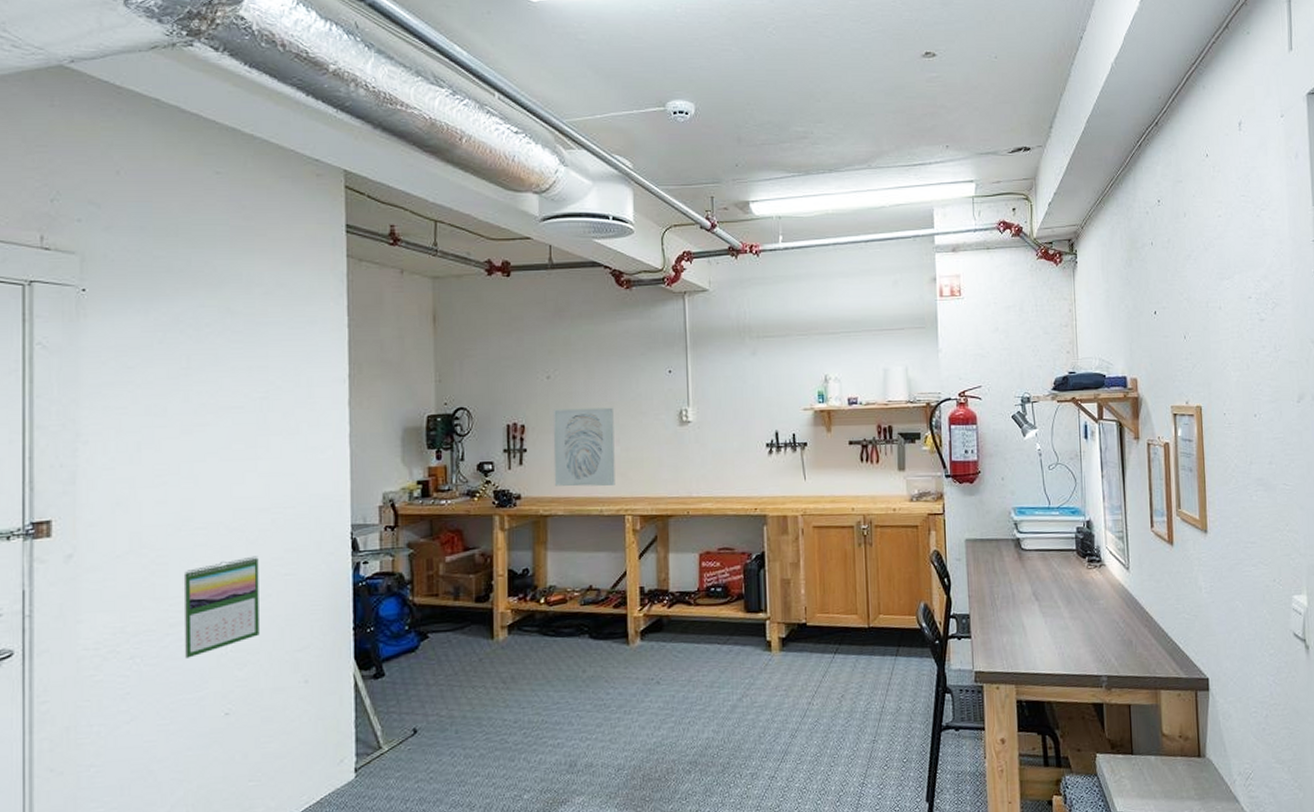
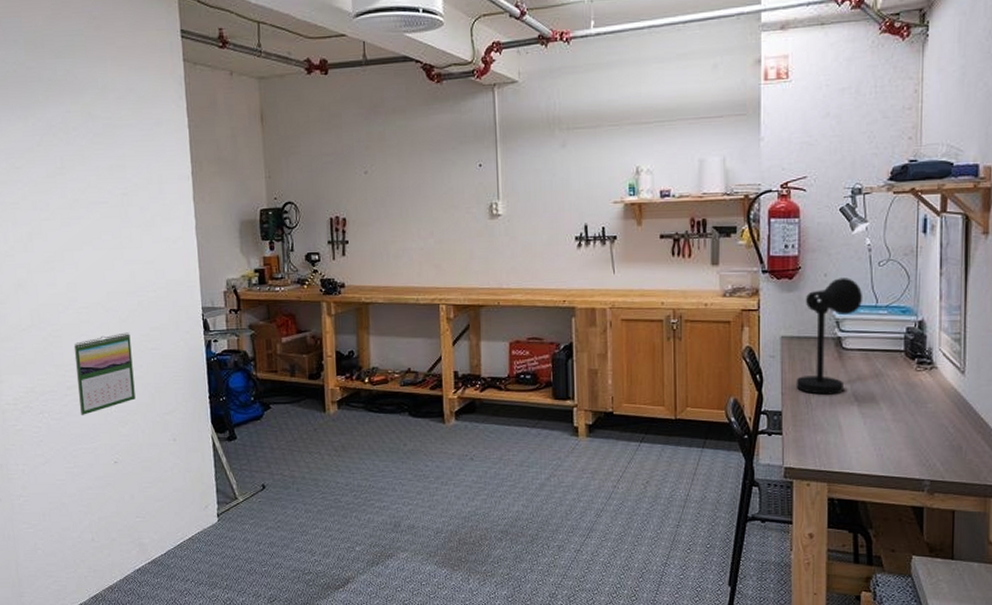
wall art: present [552,407,615,487] -> none [370,201,430,277]
desk lamp: none [981,481,1037,596] -> present [796,278,863,395]

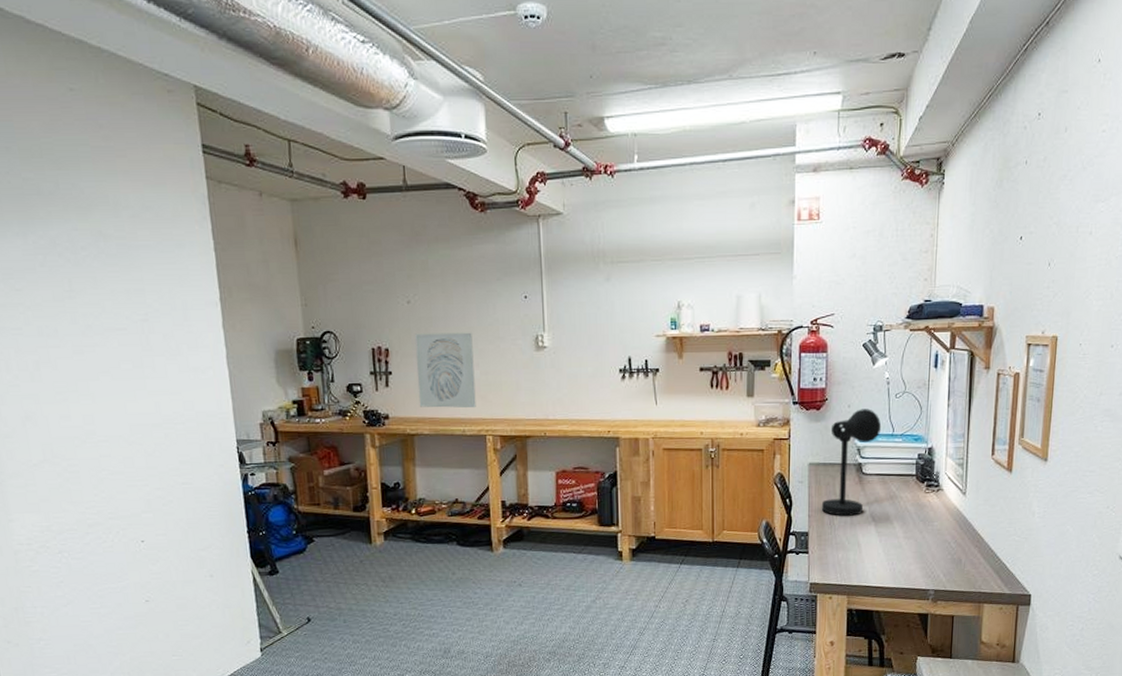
calendar: present [73,332,136,415] -> none [94,466,167,554]
wall art: none [370,201,430,277] -> present [414,332,476,408]

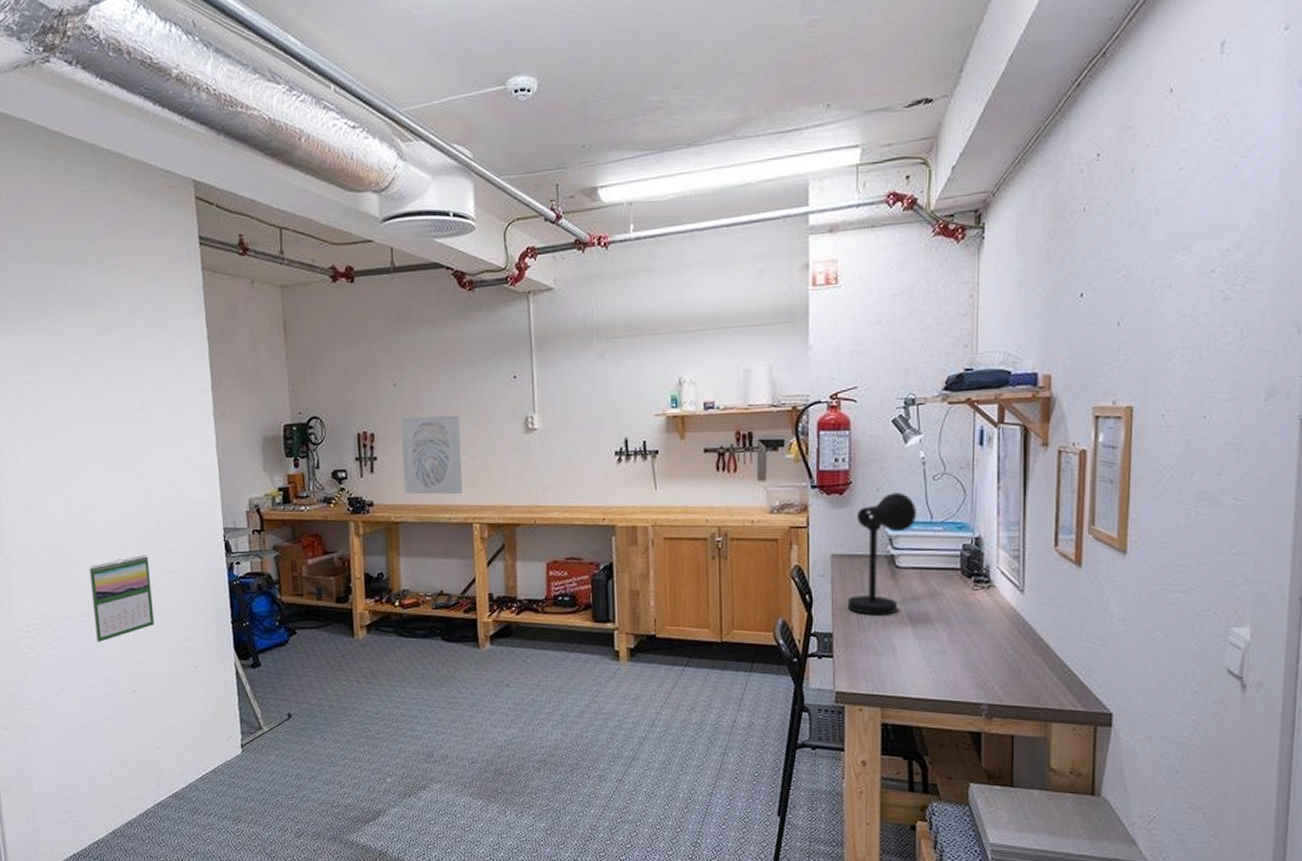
calendar: none [94,466,167,554] -> present [89,555,154,642]

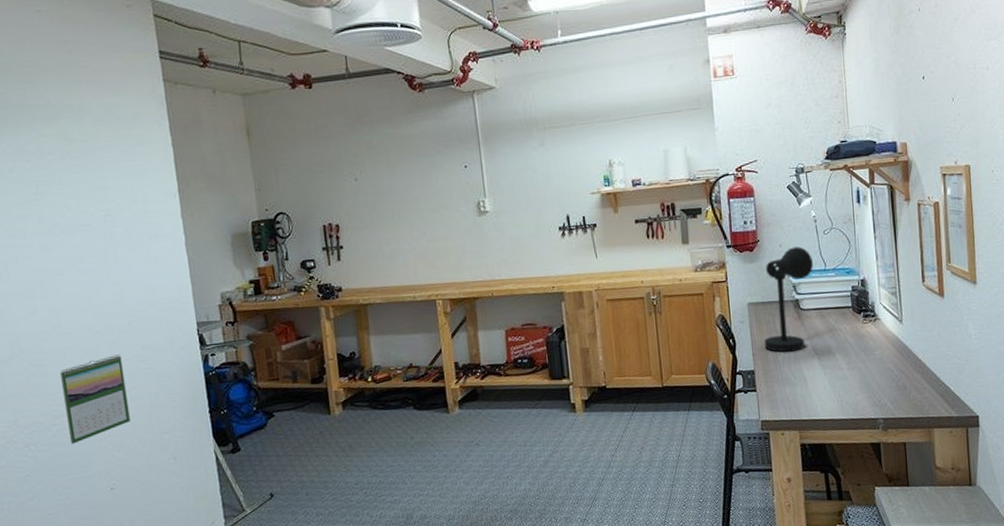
wall art: present [400,415,463,495] -> none [362,203,425,278]

